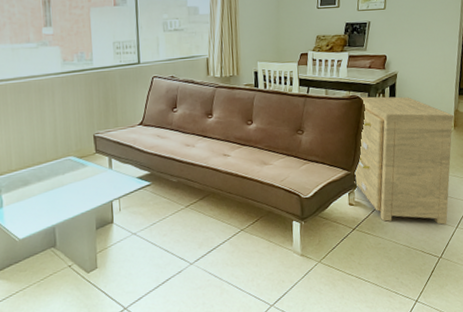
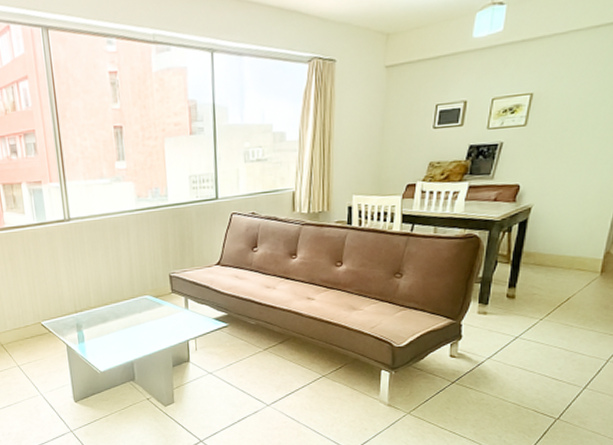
side table: present [354,96,454,225] -> none [459,235,603,384]

